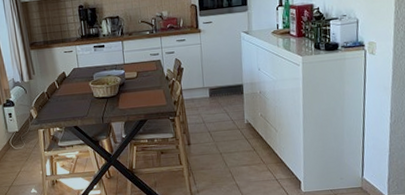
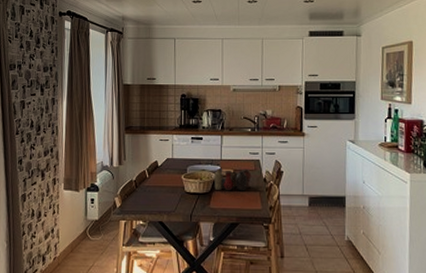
vase: none [119,69,155,92] -> present [214,167,252,191]

